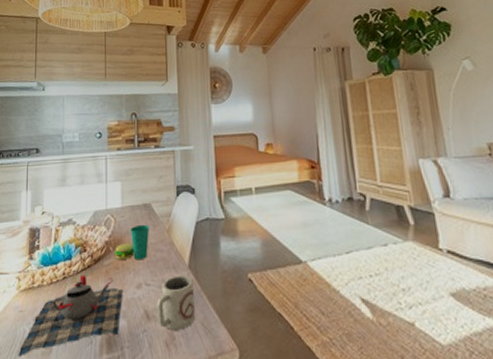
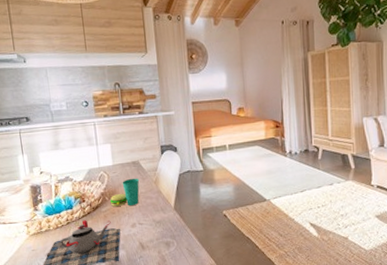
cup: present [157,275,195,332] -> none [149,215,181,256]

